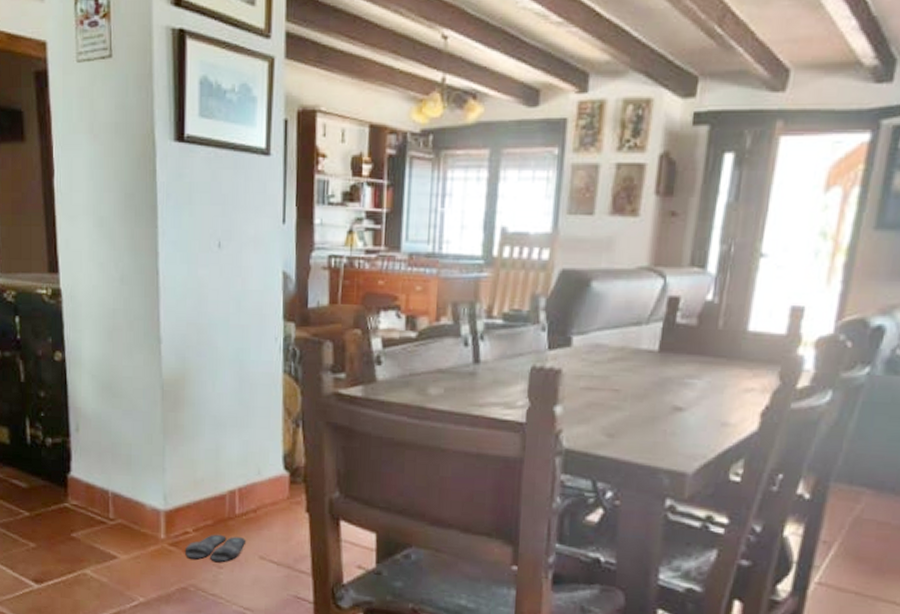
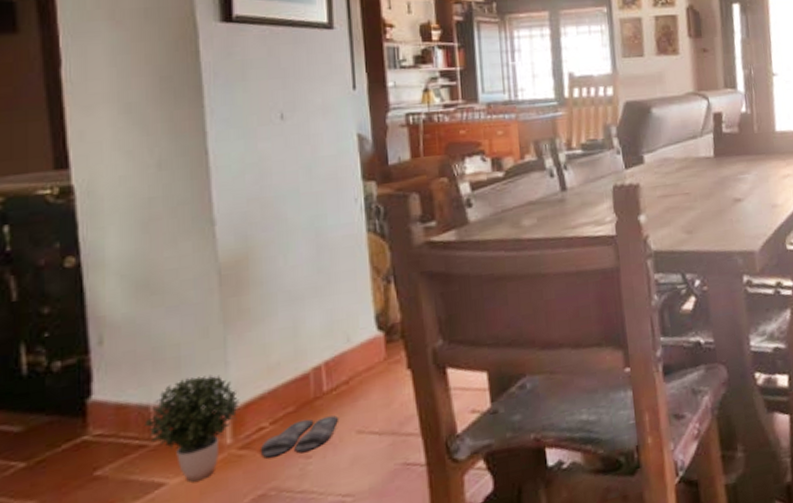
potted plant: none [104,475,172,562] -> present [144,374,240,482]

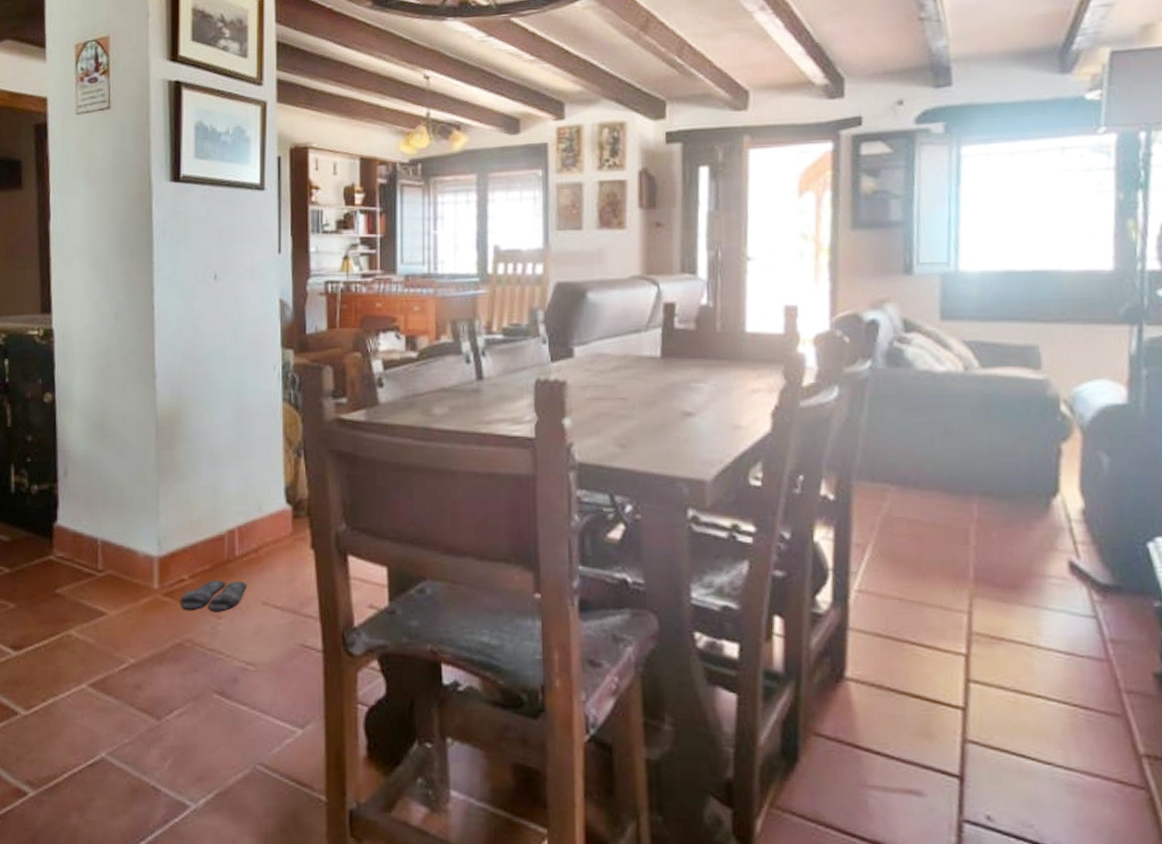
potted plant: present [144,374,240,482] -> none [93,520,167,618]

